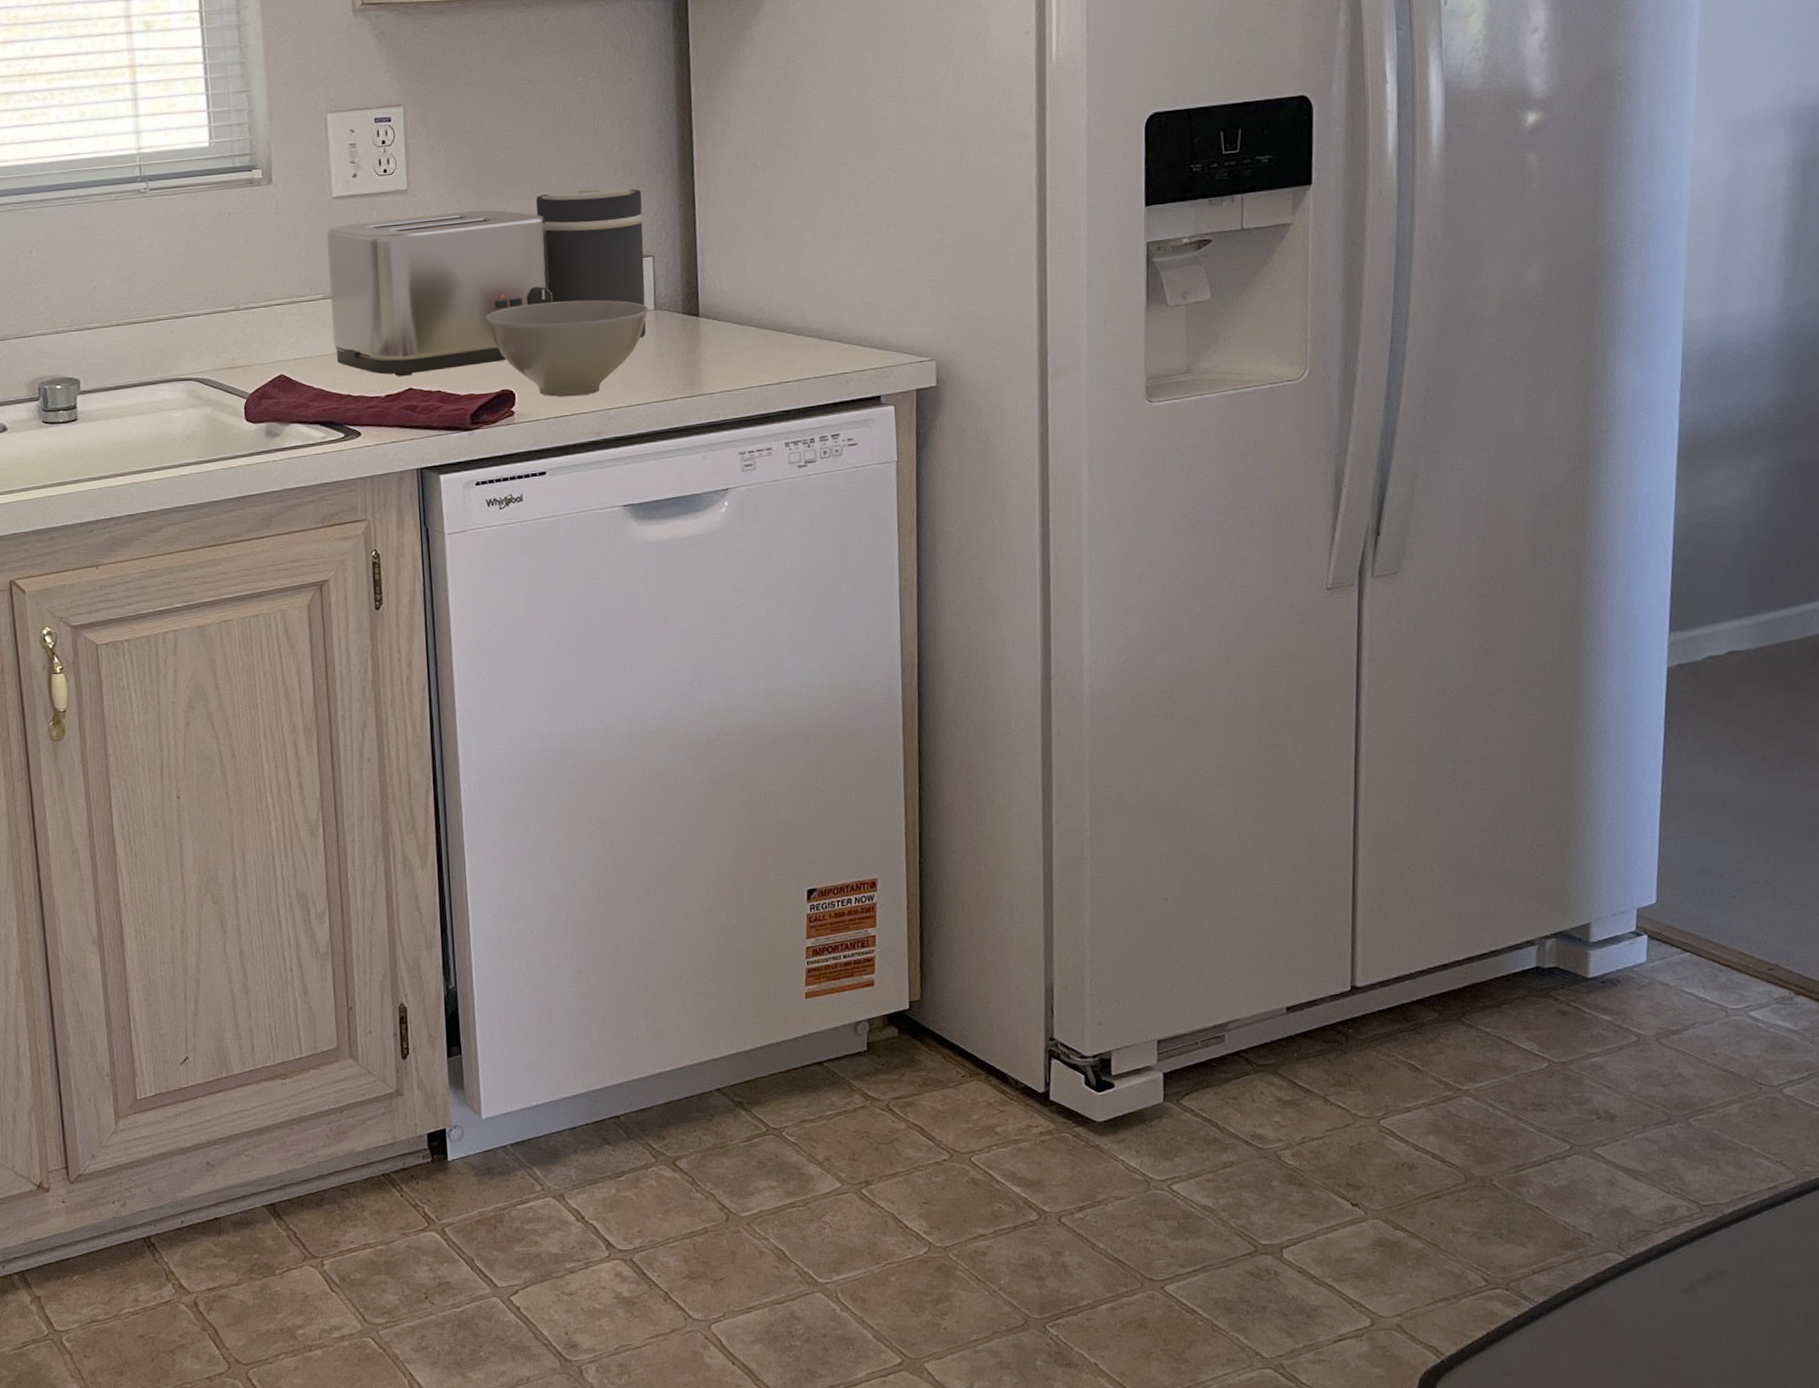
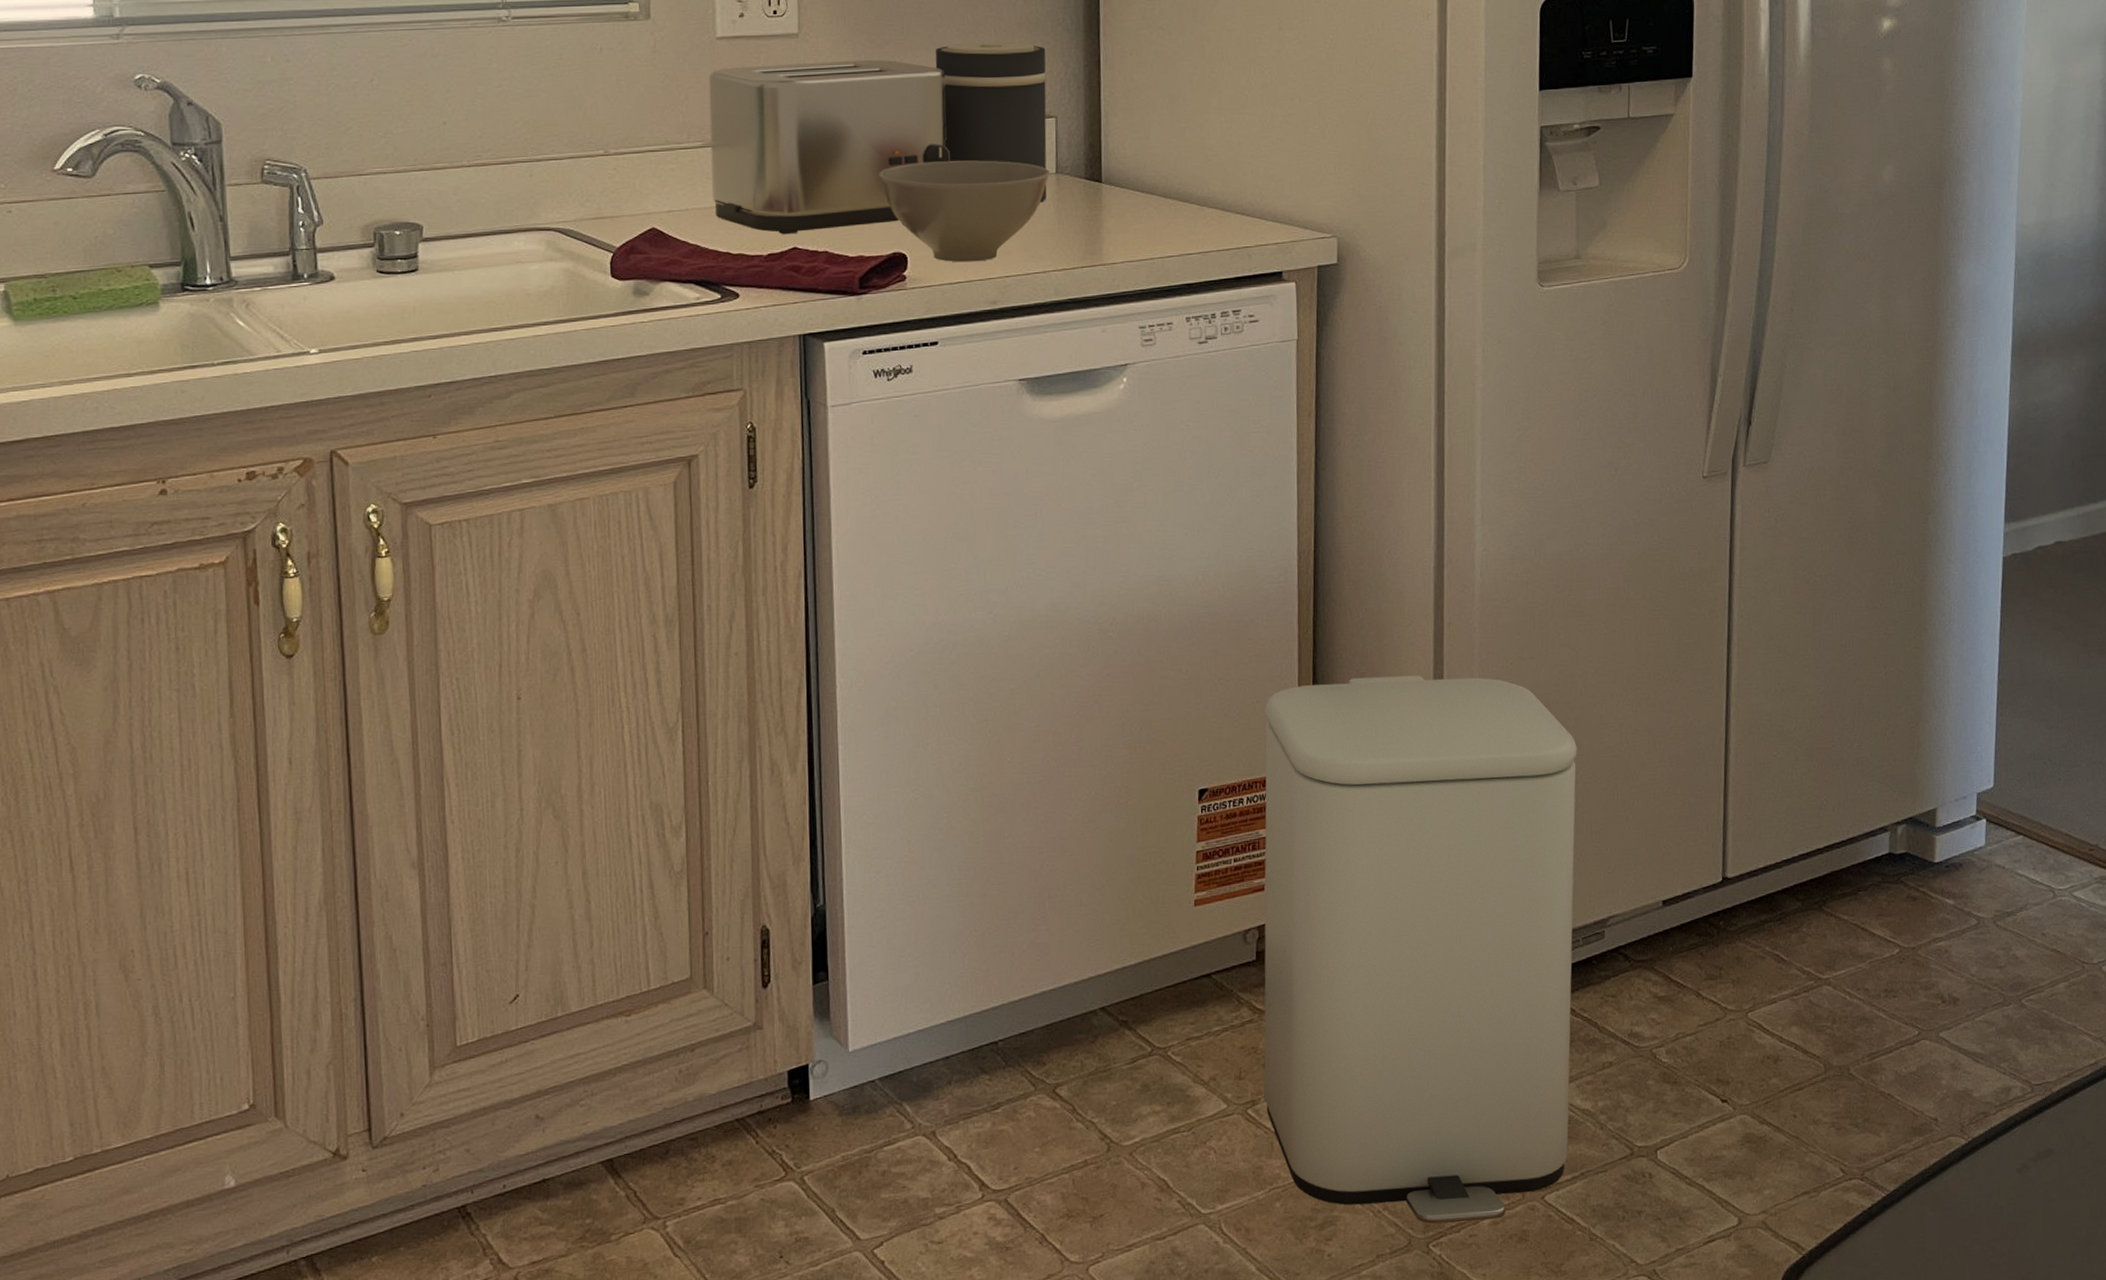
pedal bin: none [871,784,1194,1306] -> present [1263,675,1577,1224]

